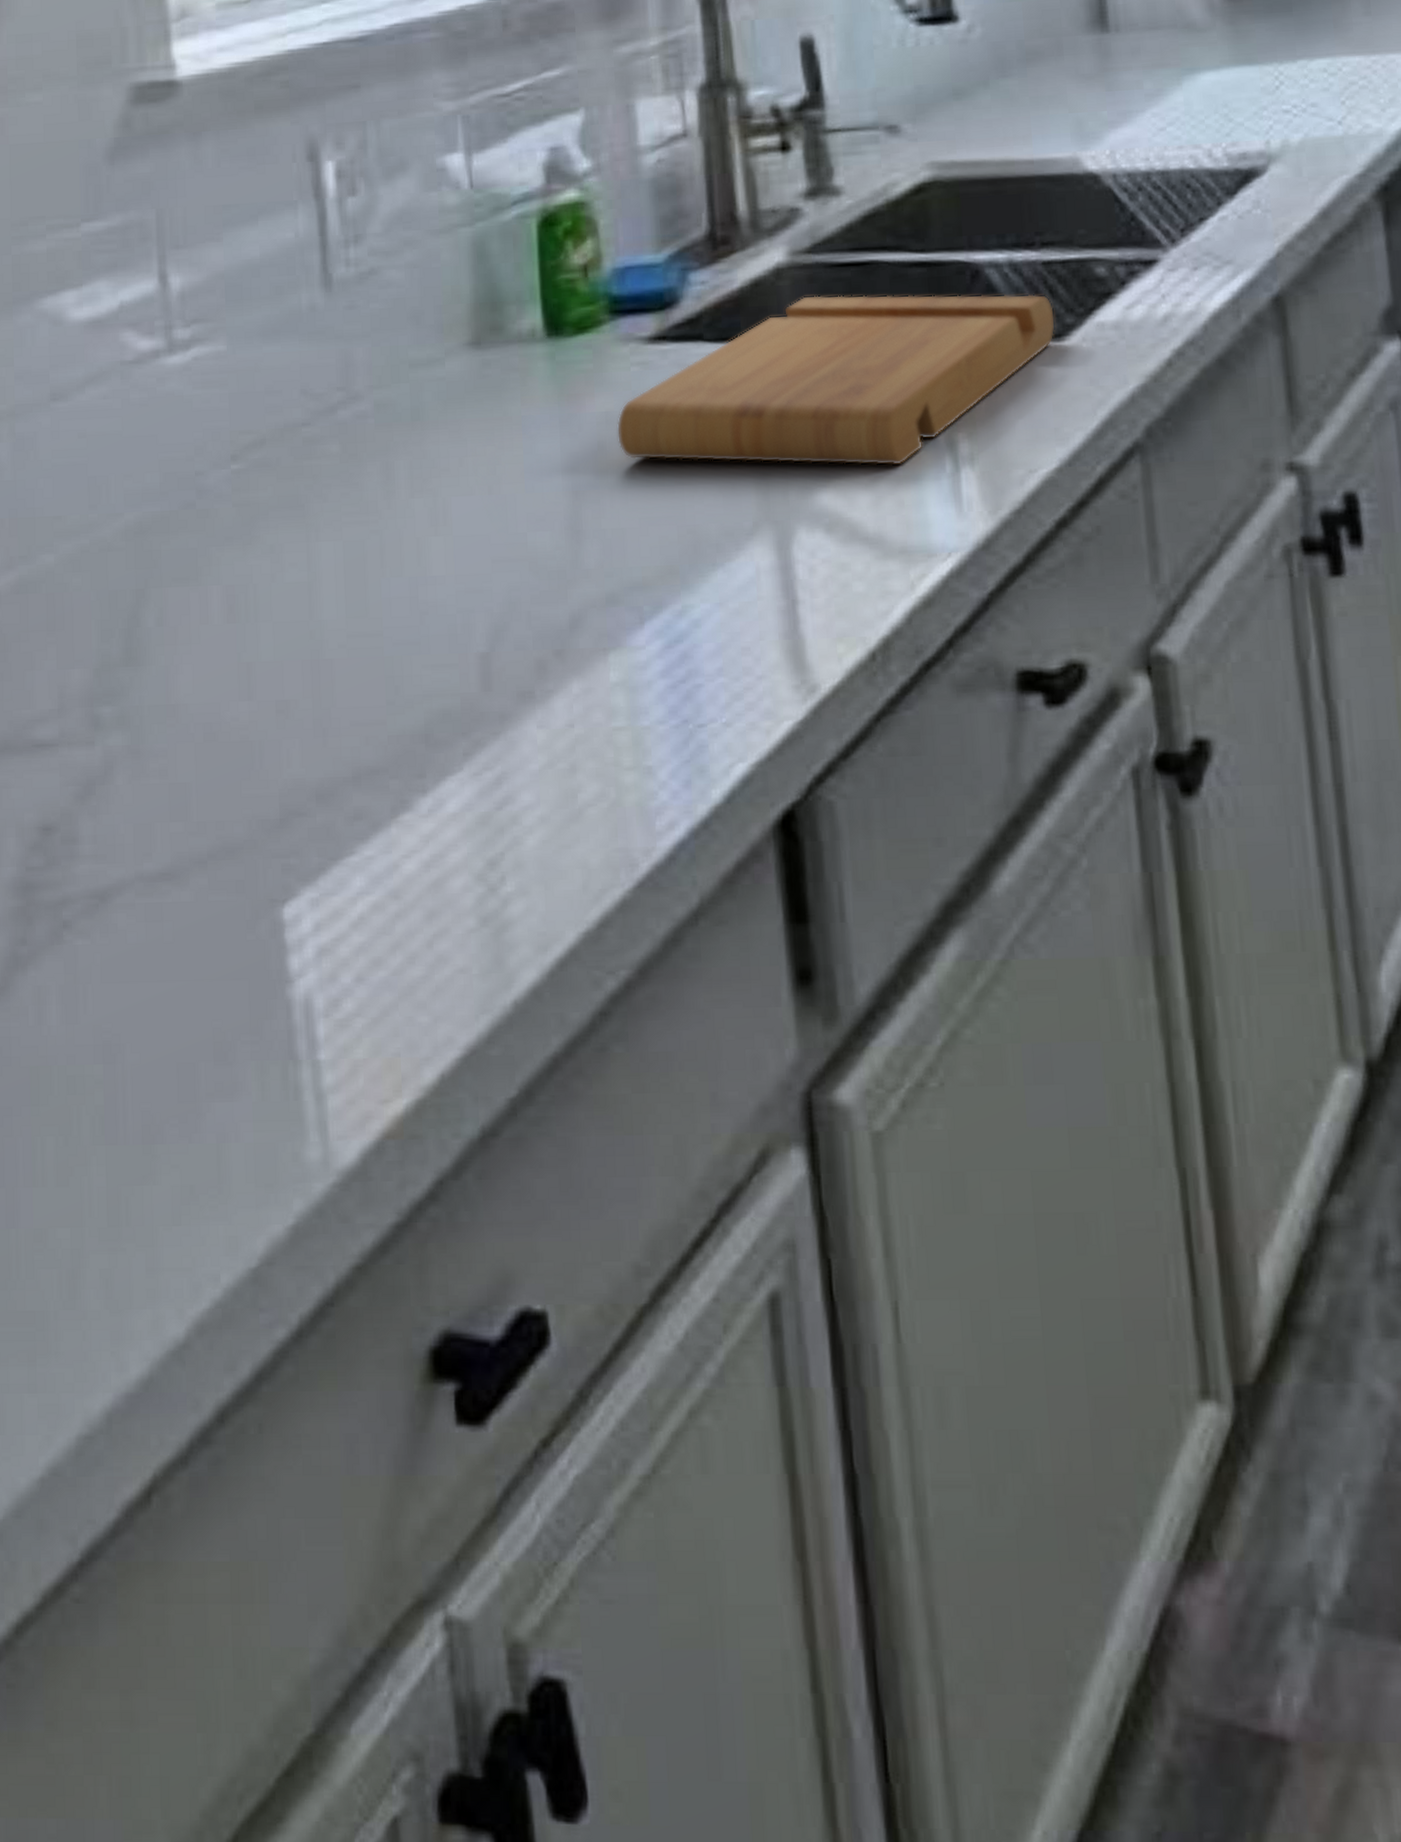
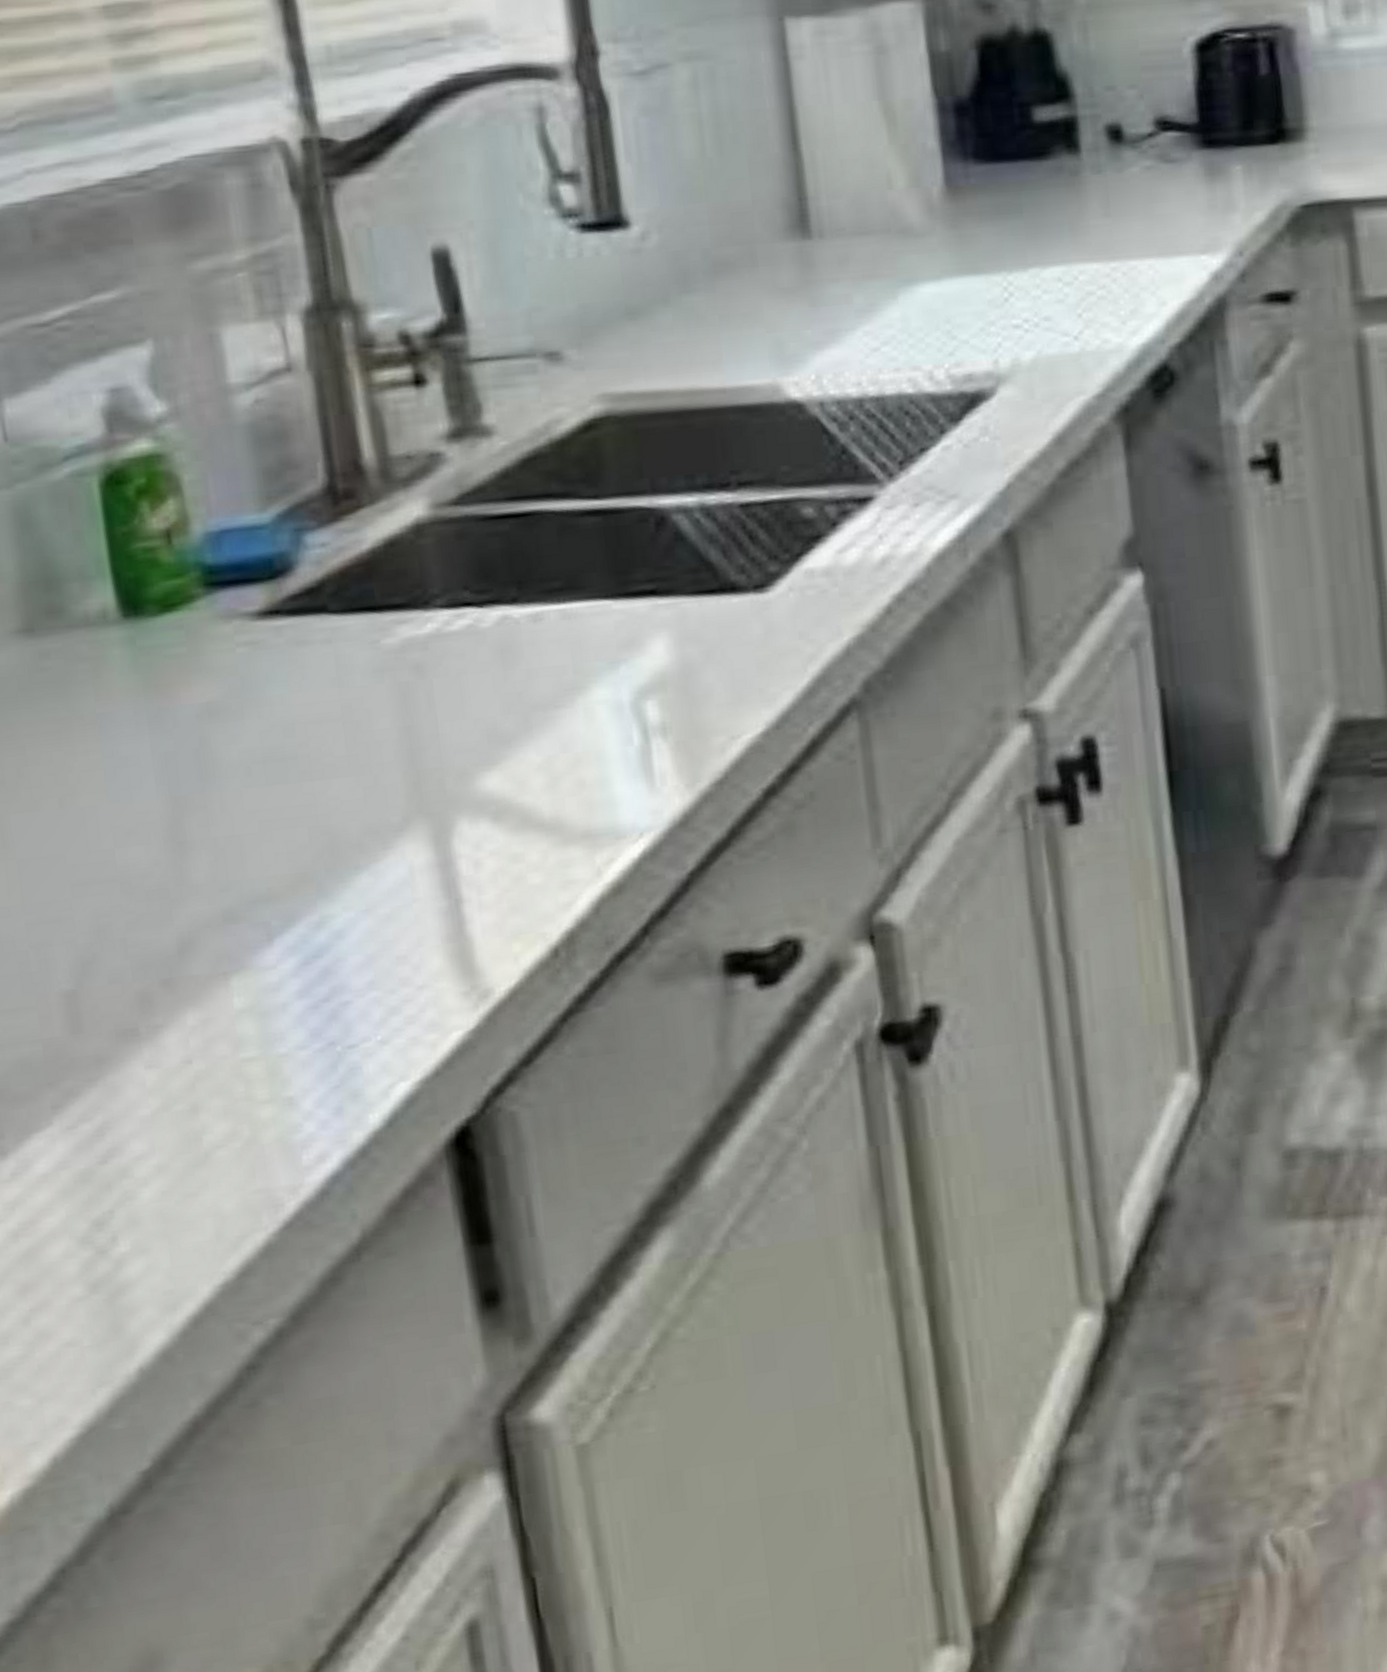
cutting board: present [616,294,1056,466] -> none [222,540,758,755]

